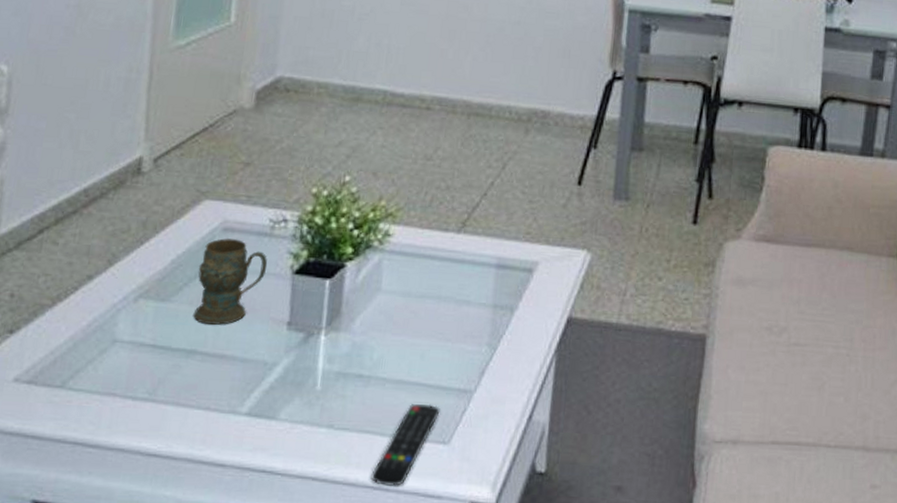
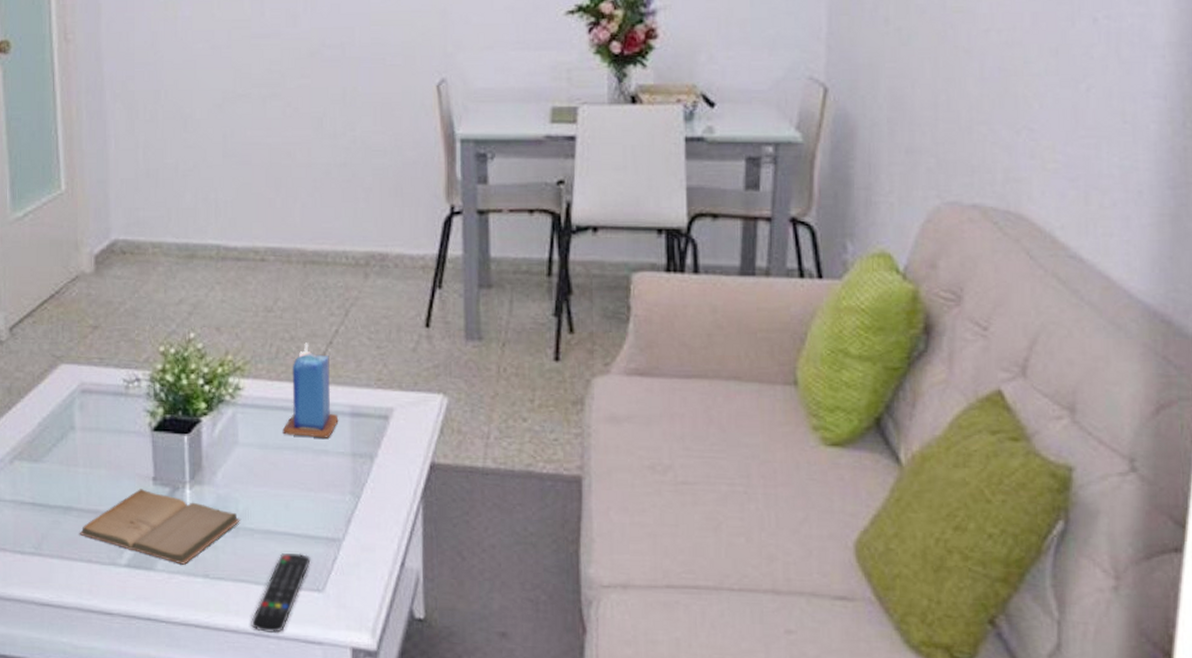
mug: present [193,237,268,325] -> none [63,399,127,482]
book: none [200,333,373,414] -> present [79,489,240,565]
candle: none [427,193,484,289] -> present [282,343,339,438]

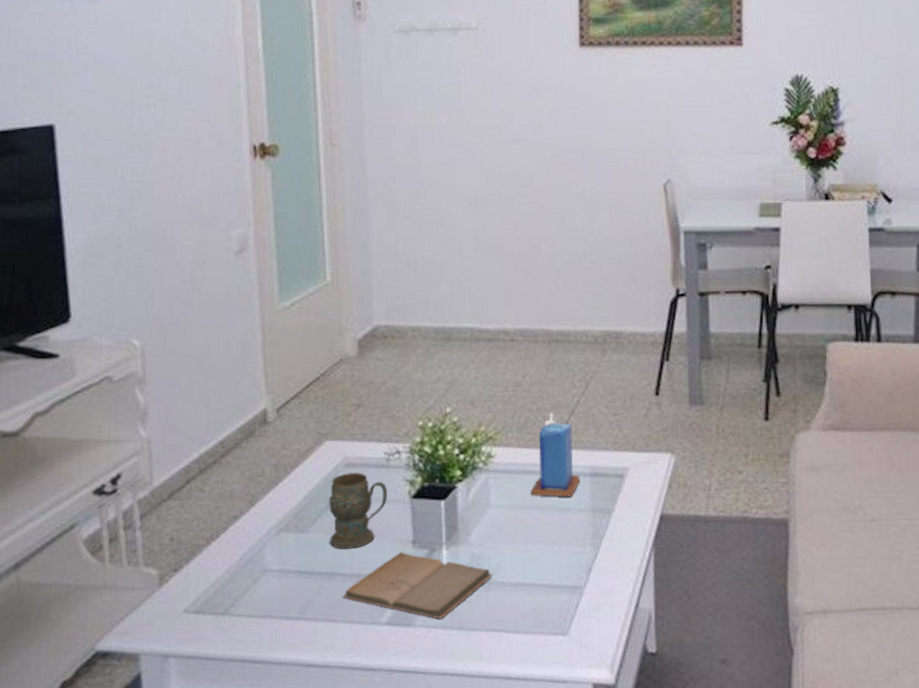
mug: none [63,399,127,482] -> present [328,472,388,549]
remote control: present [251,553,311,633] -> none [502,601,556,676]

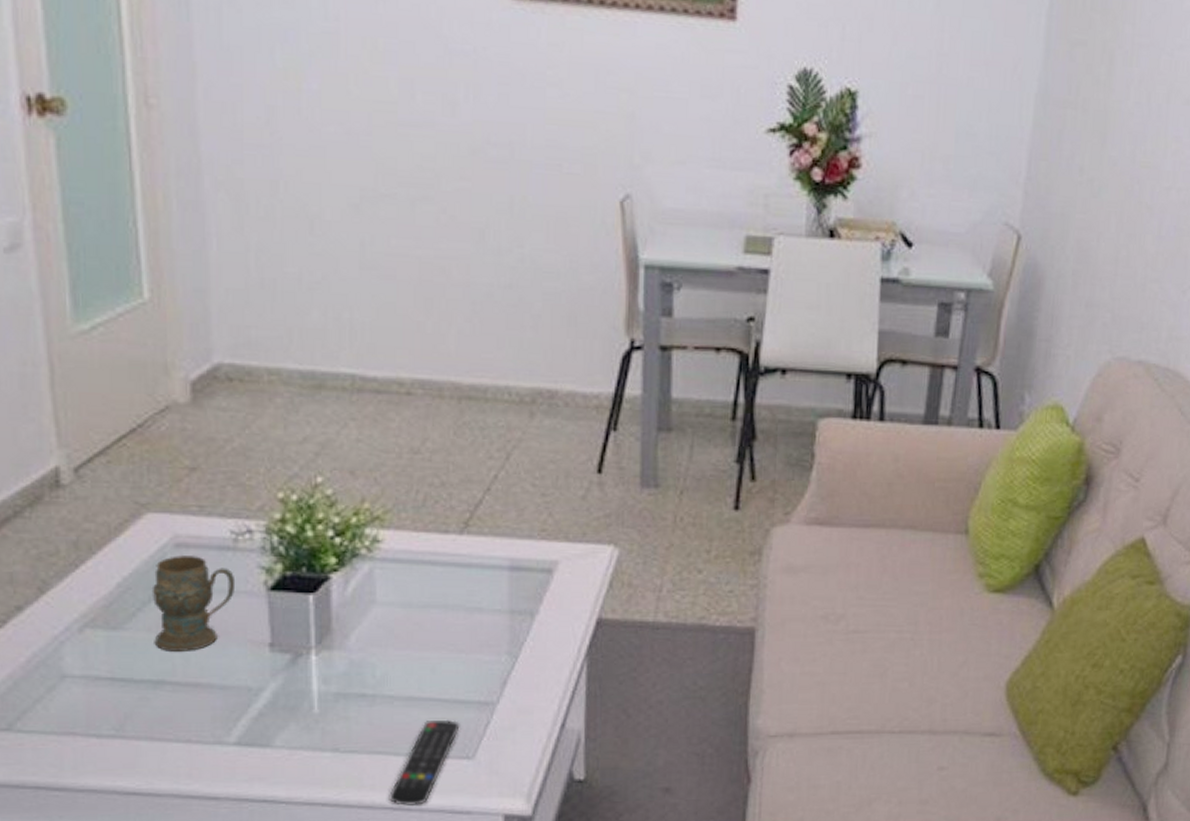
book: present [343,552,492,619] -> none [174,657,377,739]
remote control: none [502,601,556,676] -> present [389,719,460,806]
candle: present [530,413,580,497] -> none [429,489,496,595]

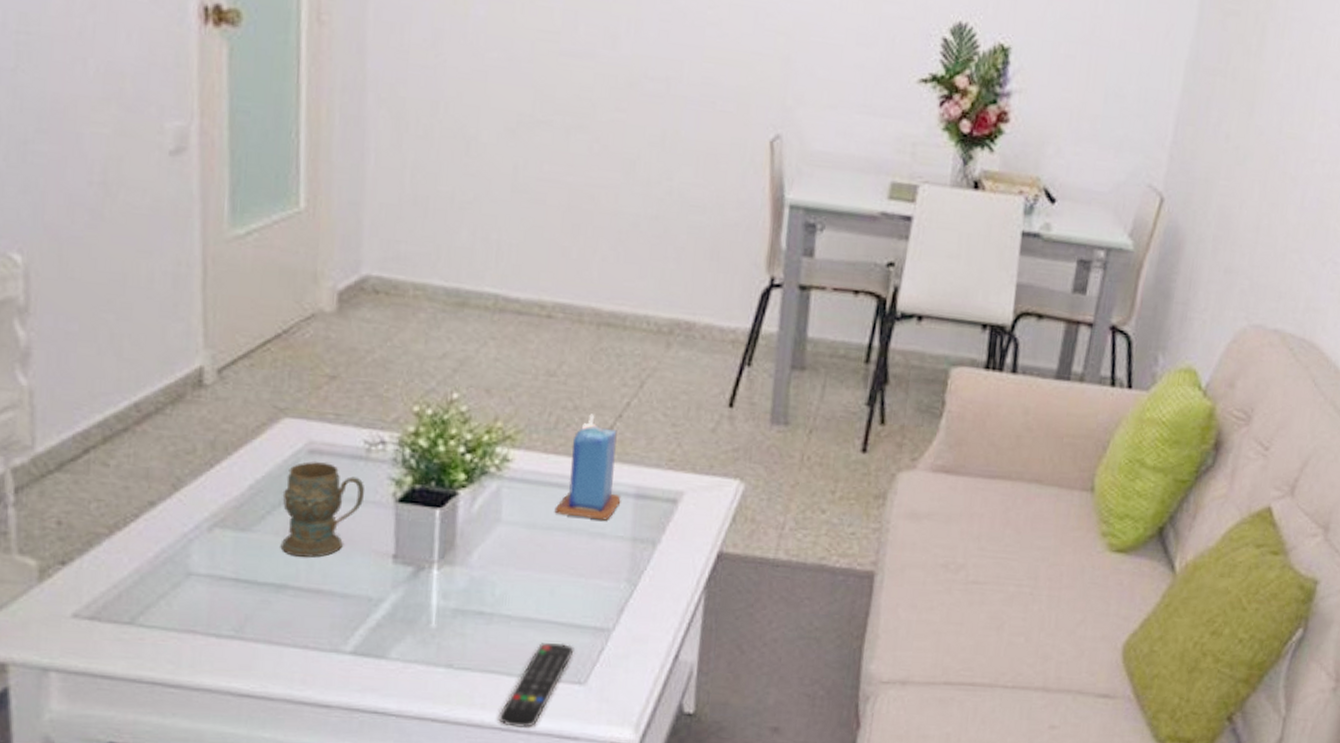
candle: none [429,489,496,595] -> present [554,414,621,521]

